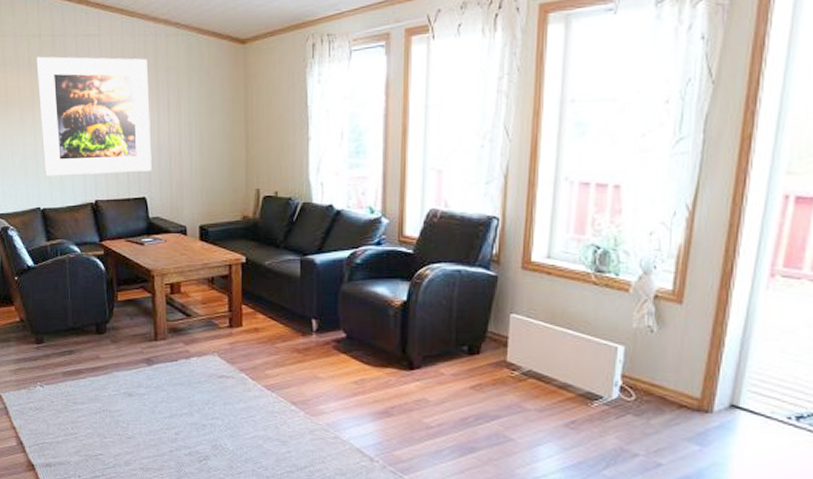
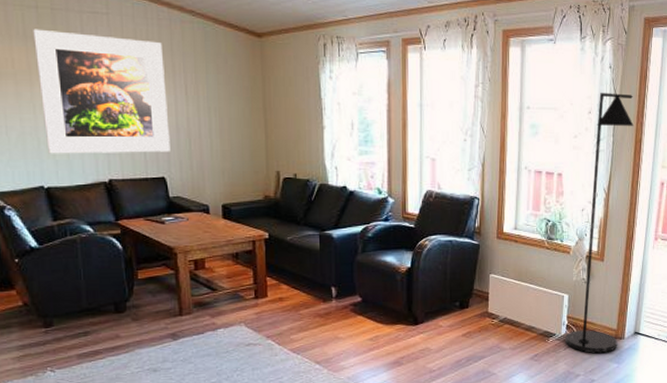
floor lamp: none [618,72,741,429] -> present [565,93,634,353]

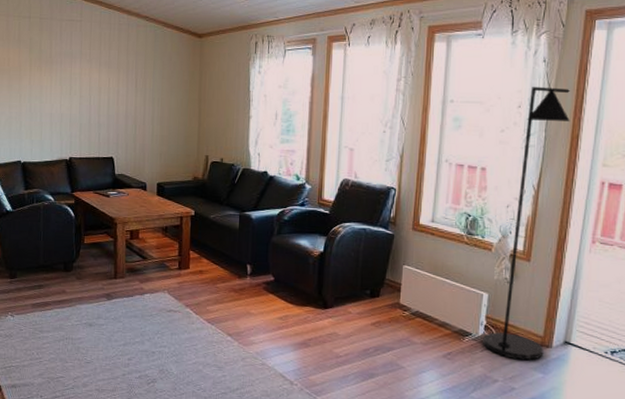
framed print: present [33,28,170,154] -> none [25,34,121,136]

